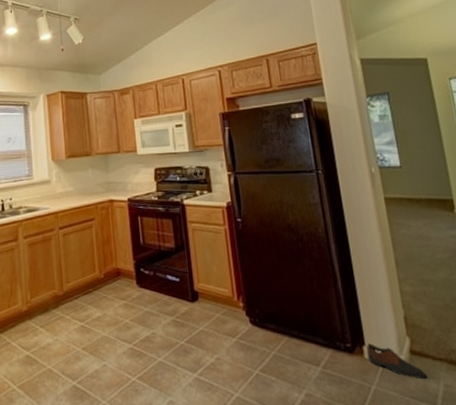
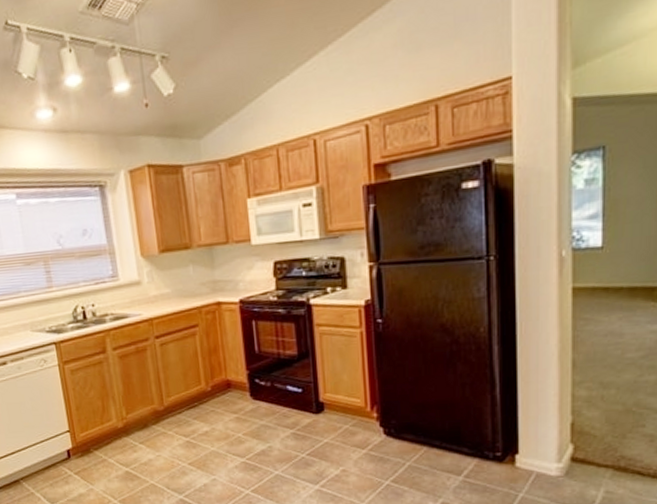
shoe: present [366,343,426,380] -> none [519,451,585,487]

